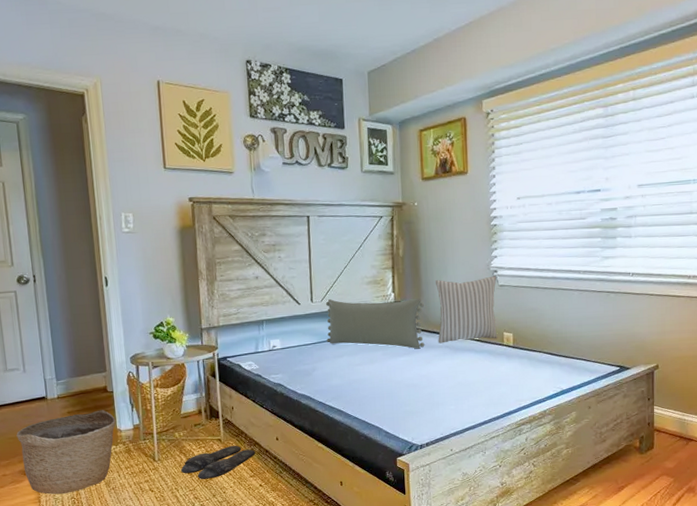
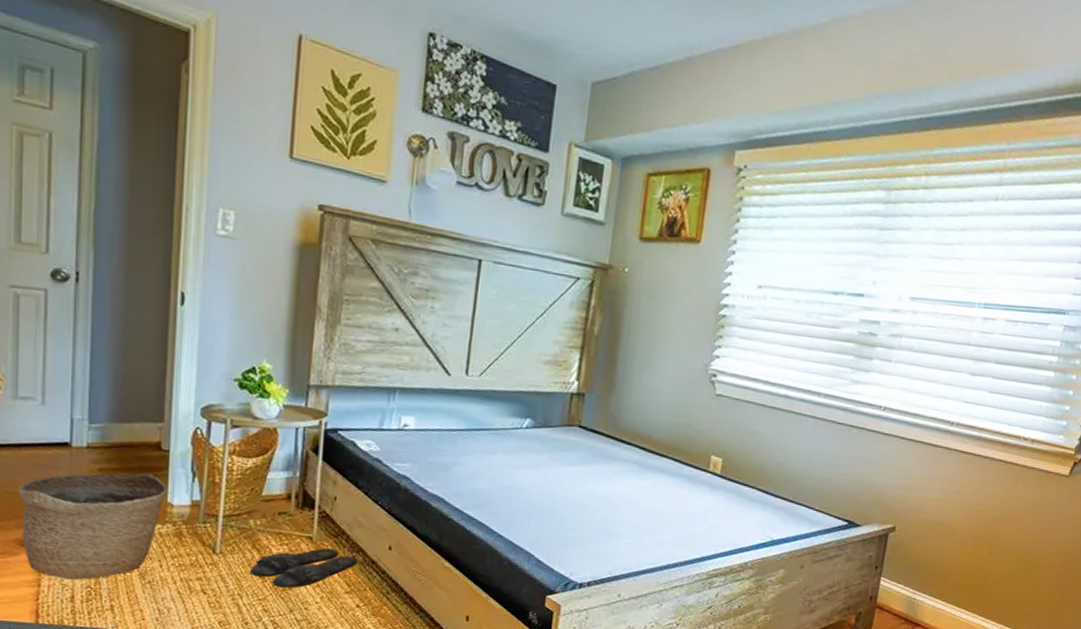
pillow: present [325,298,425,349] -> none [478,375,616,460]
pillow: present [435,276,498,344] -> none [625,374,714,463]

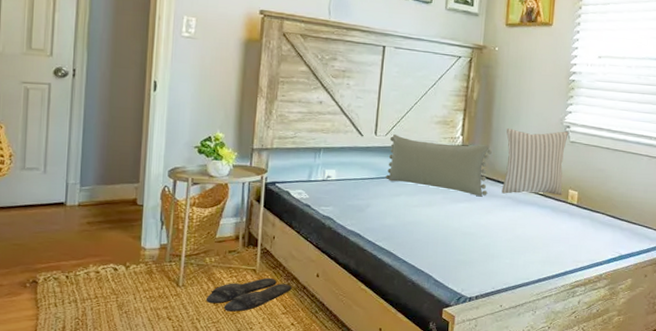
basket: present [18,473,168,581] -> none [23,224,142,314]
pillow: none [478,375,616,460] -> present [386,135,493,197]
pillow: none [625,374,714,463] -> present [501,128,569,196]

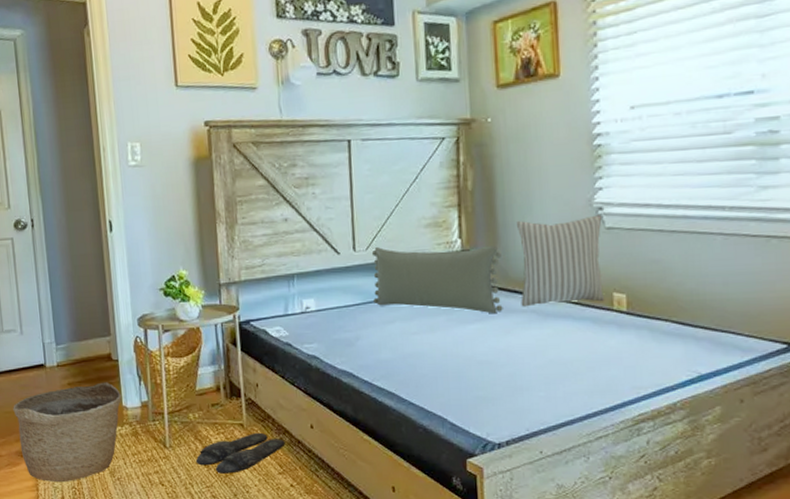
basket: none [23,224,142,314] -> present [13,382,122,483]

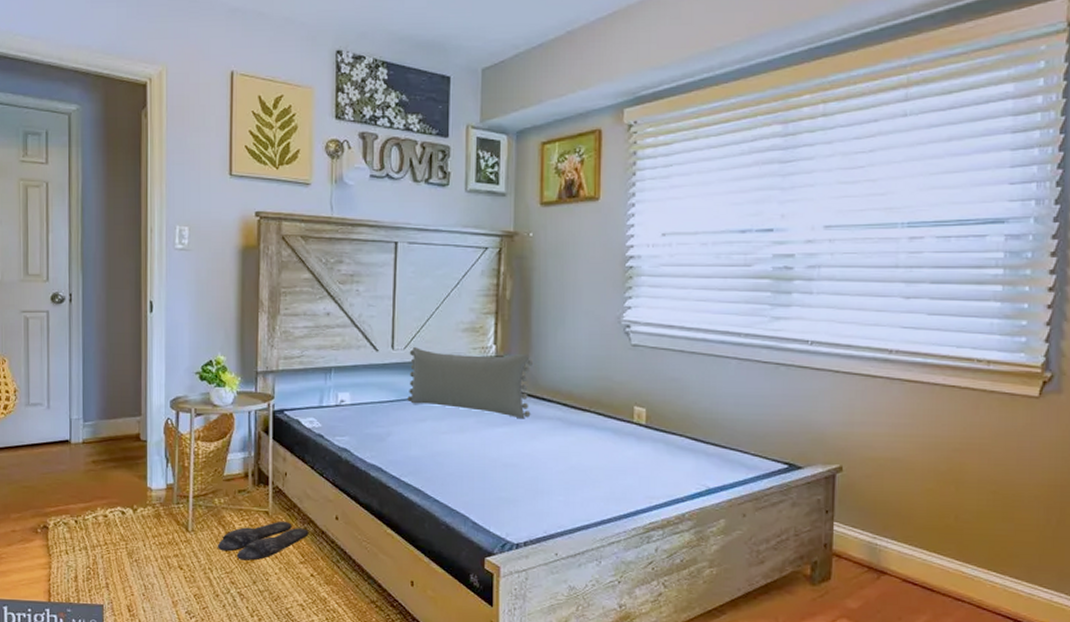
basket: present [13,382,122,483] -> none [32,462,147,562]
pillow: present [516,215,605,307] -> none [548,332,629,415]

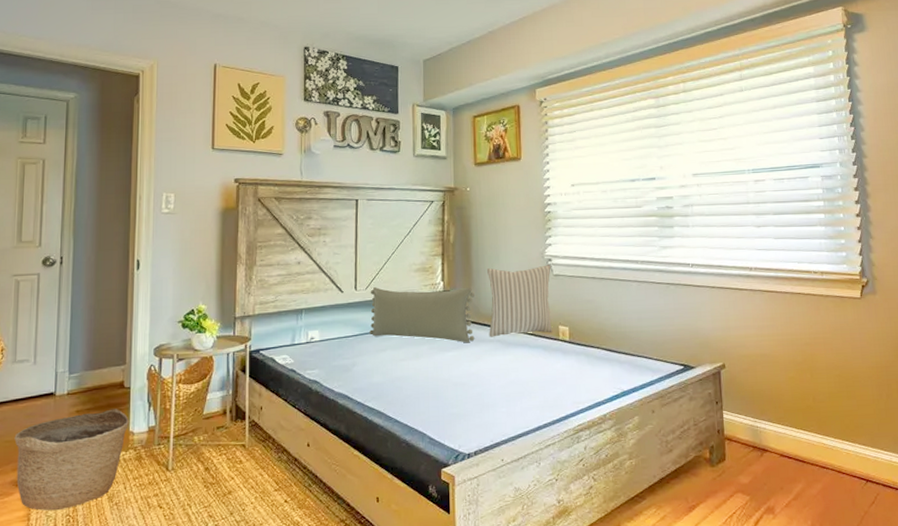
basket: none [32,462,147,562] -> present [14,409,130,511]
slippers: present [218,521,309,561] -> none [197,452,283,493]
pillow: none [548,332,629,415] -> present [486,265,553,337]

